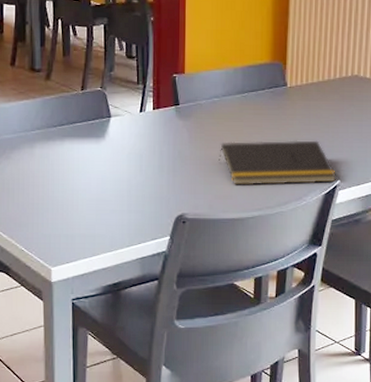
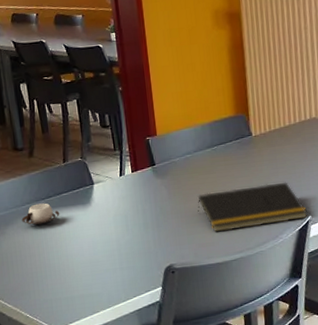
cup: none [29,130,71,154] -> present [21,203,60,225]

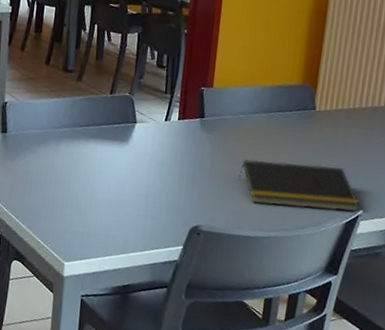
cup: present [21,203,60,225] -> none [55,129,95,152]

